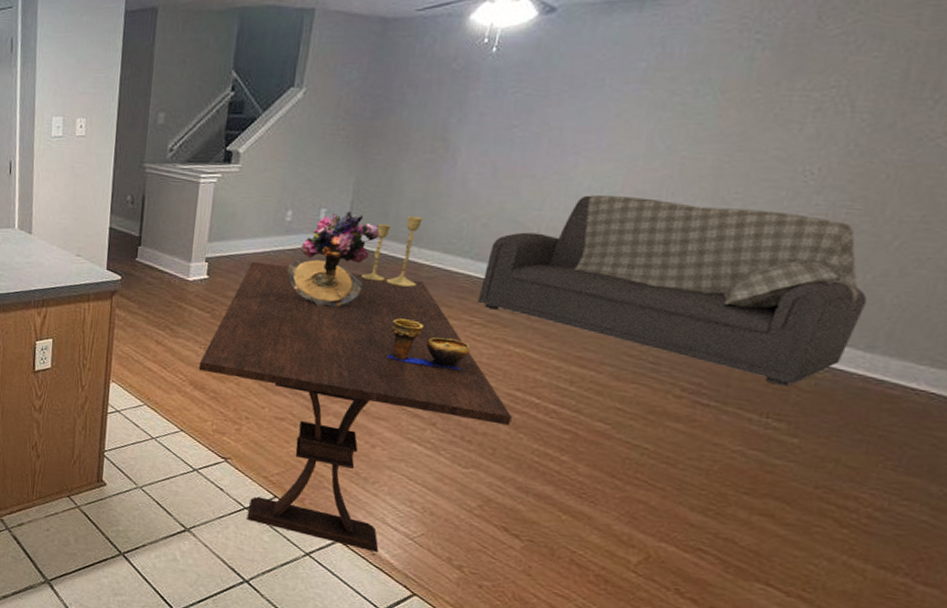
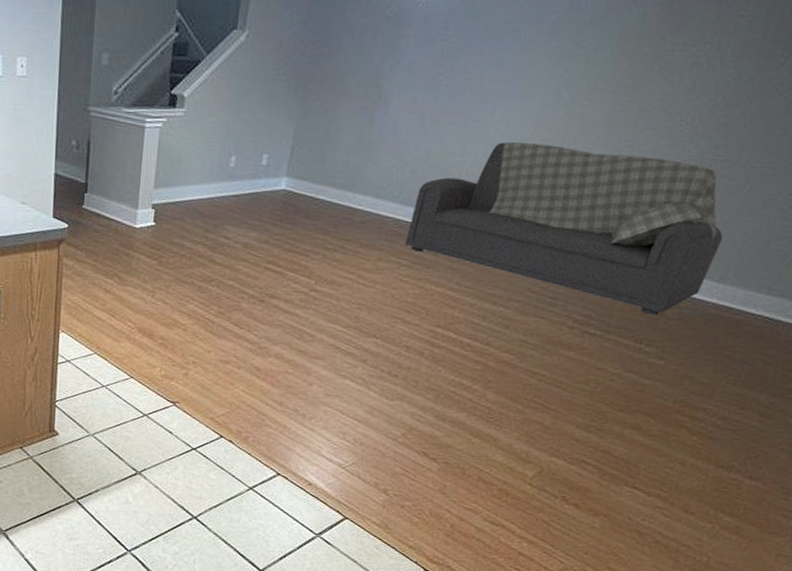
dining table: present [198,262,512,552] -> none [147,208,433,482]
bouquet: present [287,210,380,308] -> none [231,156,318,252]
candlestick: present [362,216,423,287] -> none [301,162,357,231]
decorative bowl: present [386,318,471,370] -> none [323,262,398,310]

